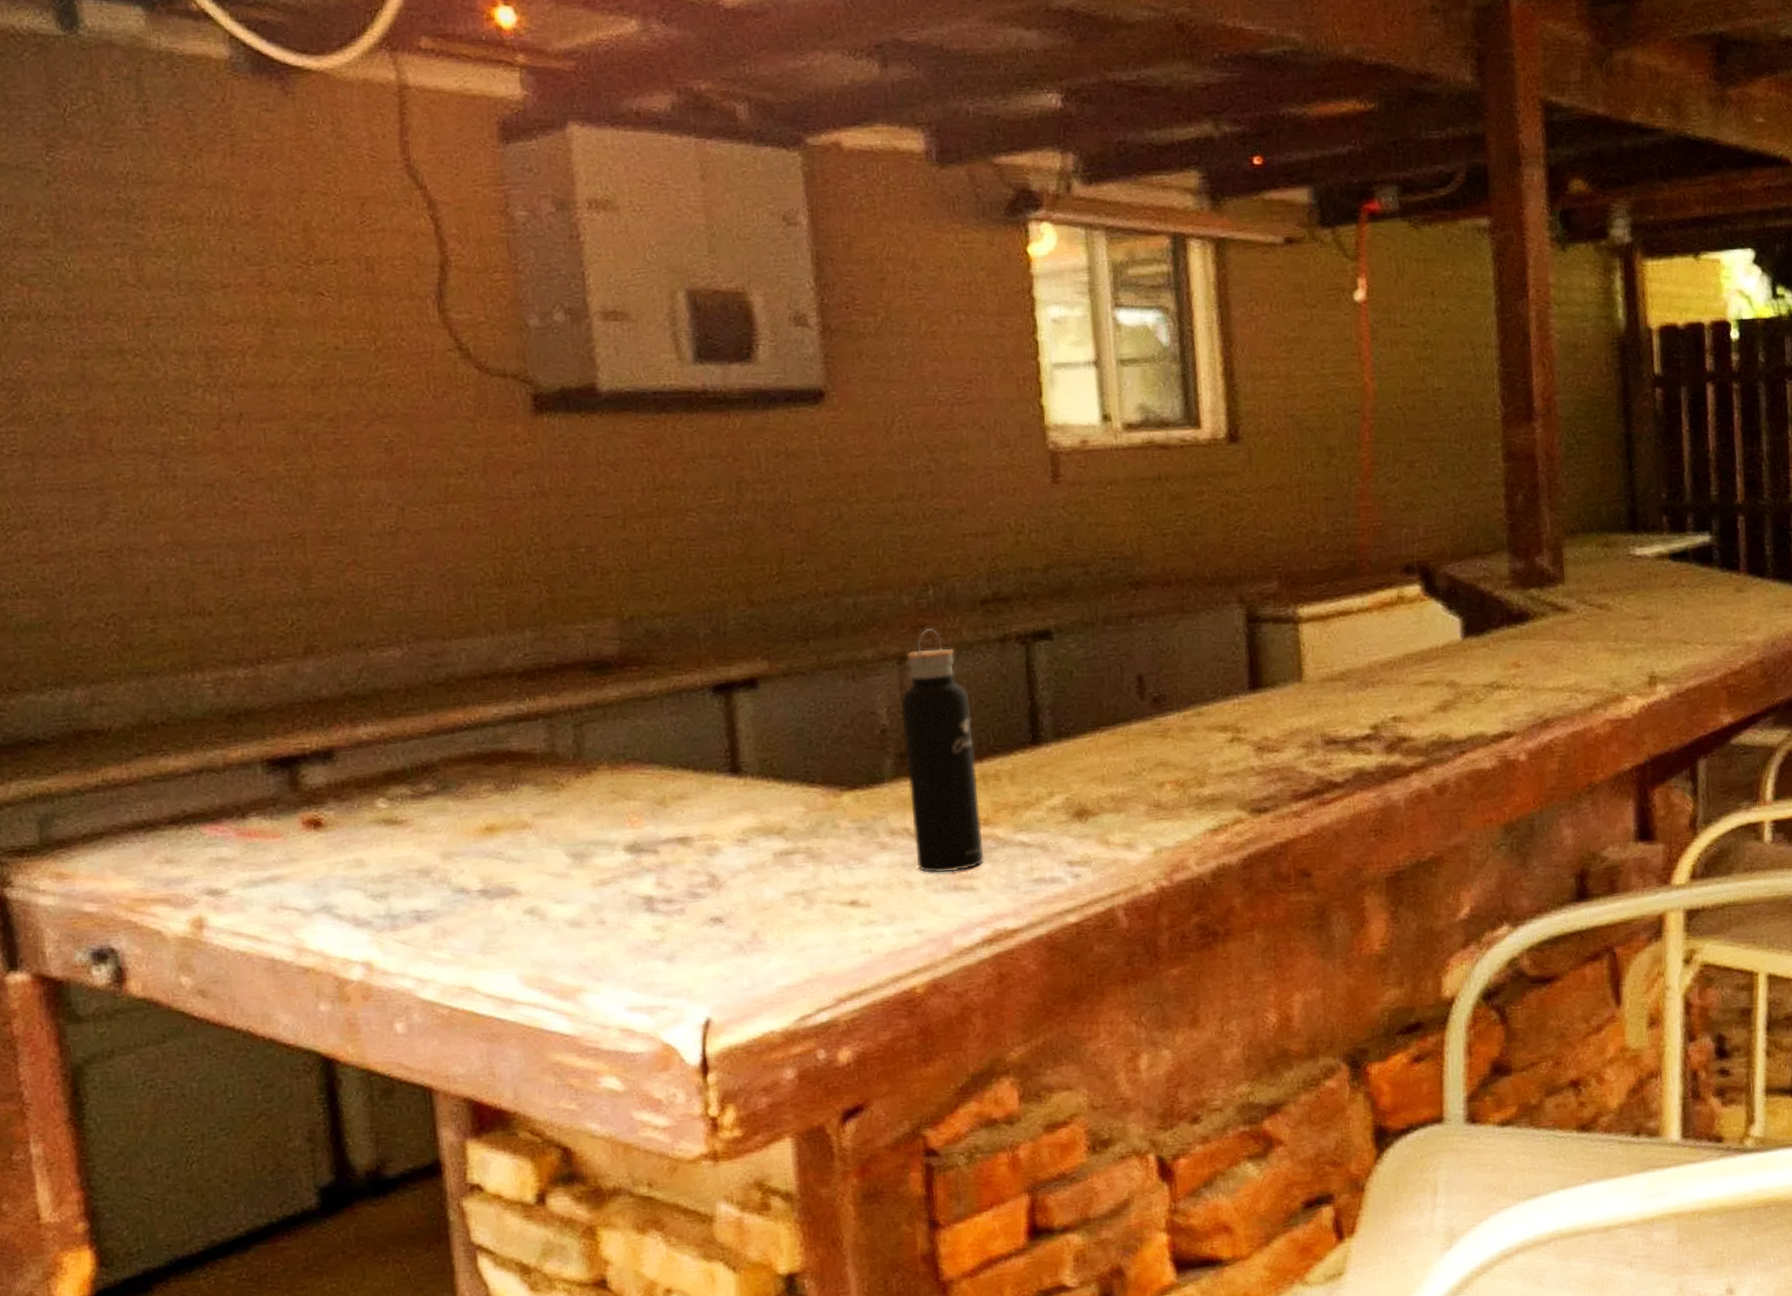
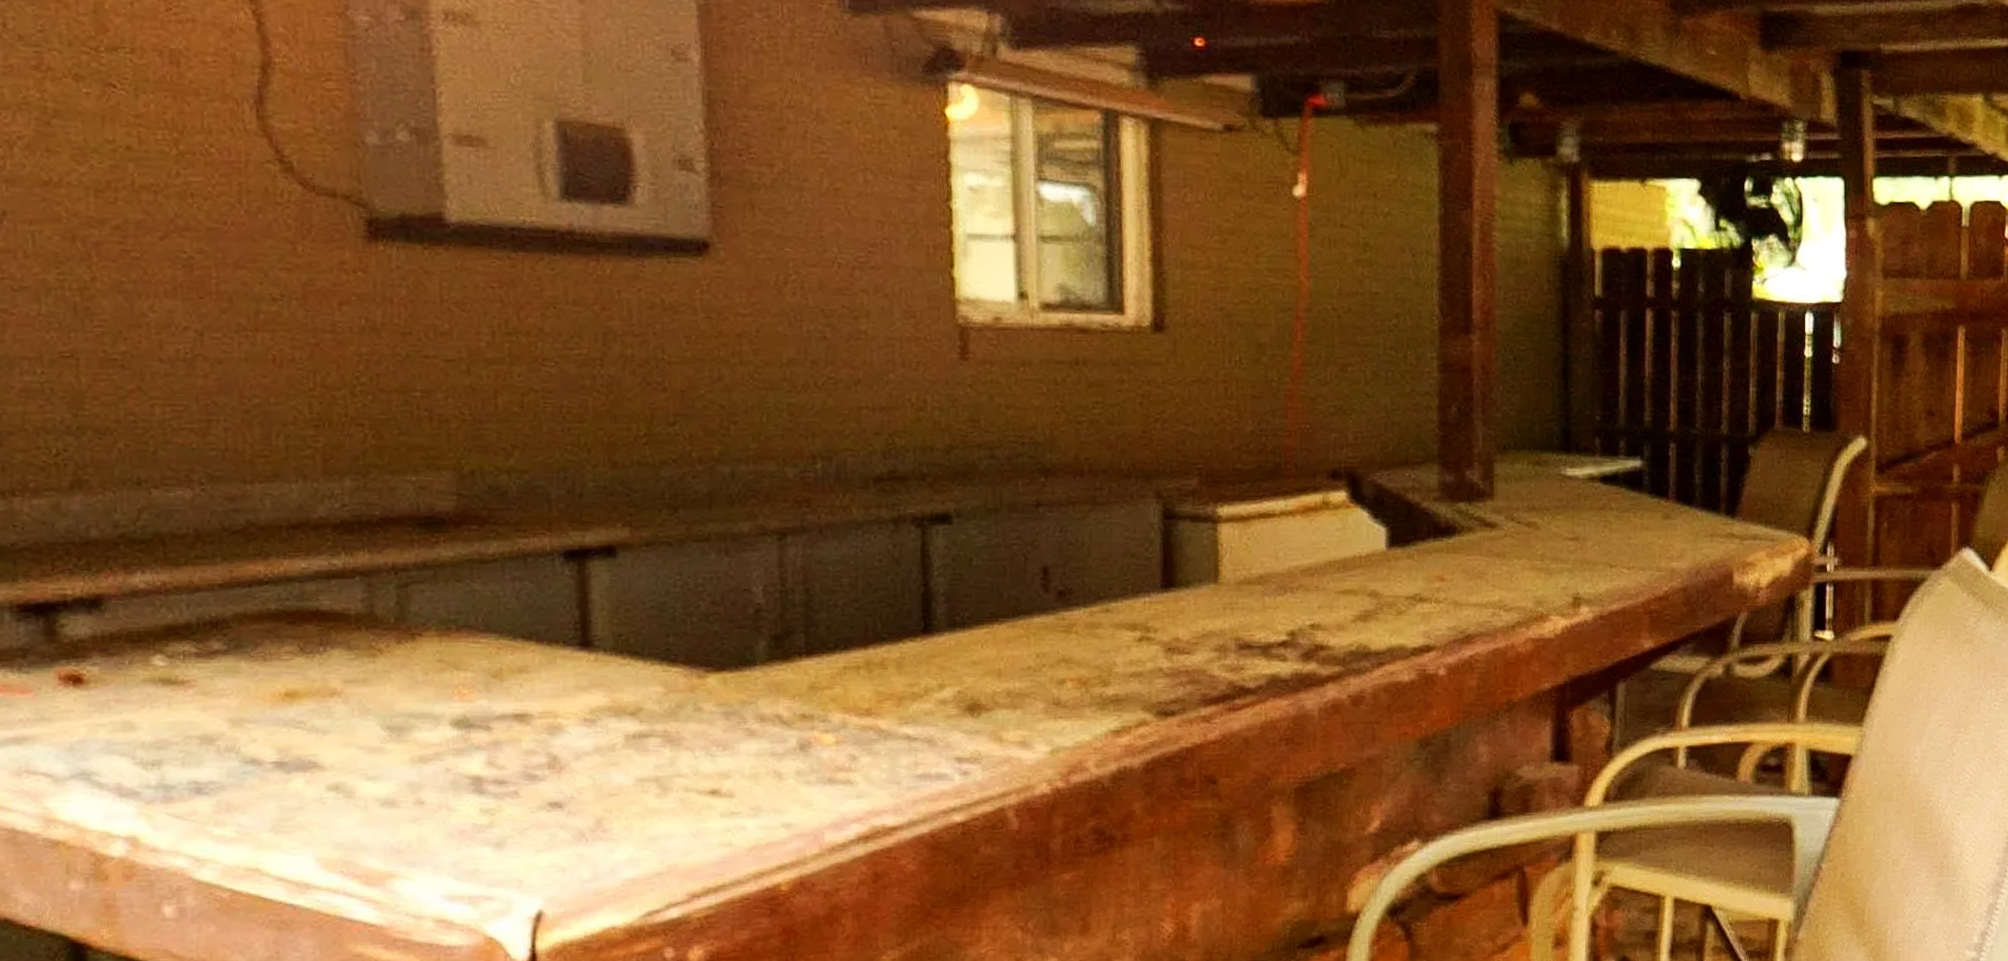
water bottle: present [901,627,984,874] -> none [779,503,864,765]

